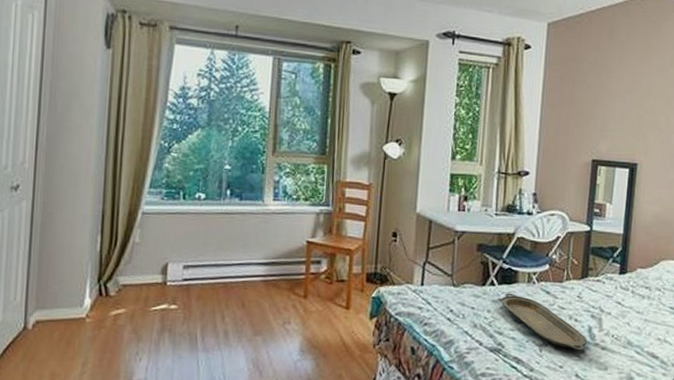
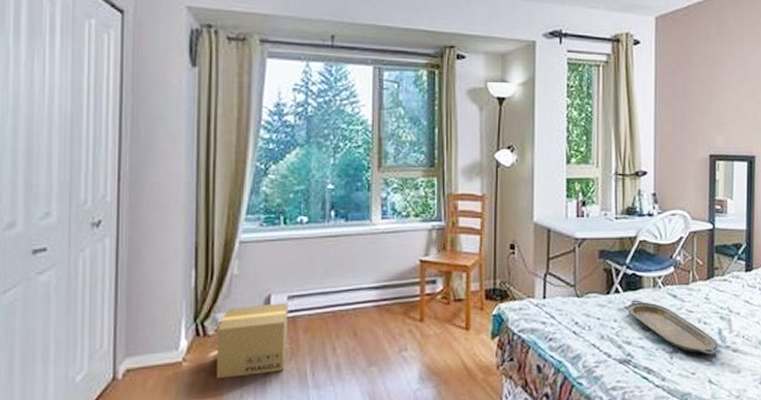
cardboard box: none [116,271,183,336] -> present [217,303,288,378]

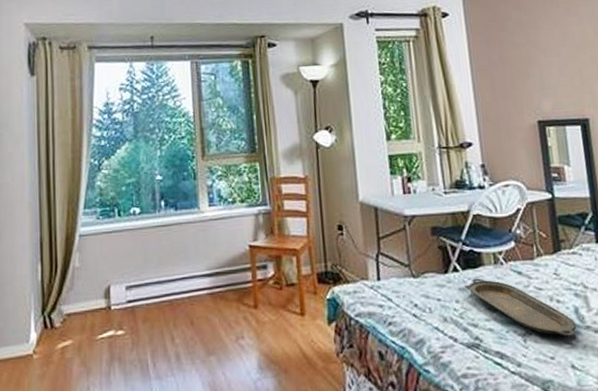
cardboard box: present [217,303,288,378] -> none [63,293,128,370]

